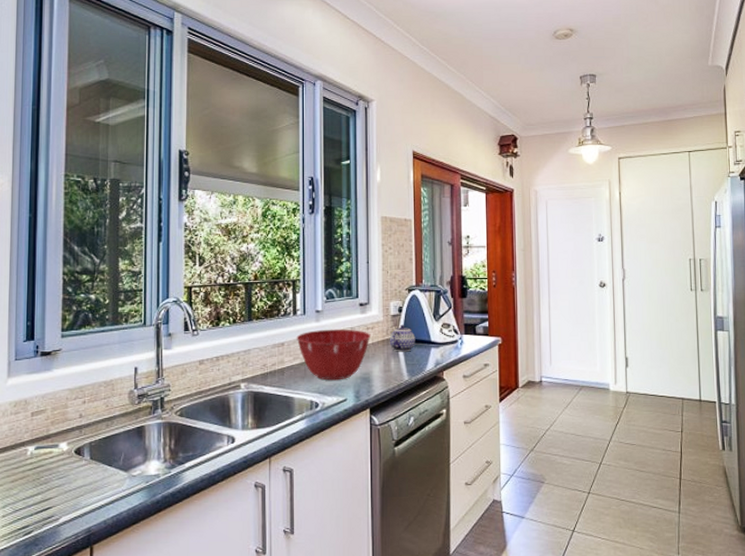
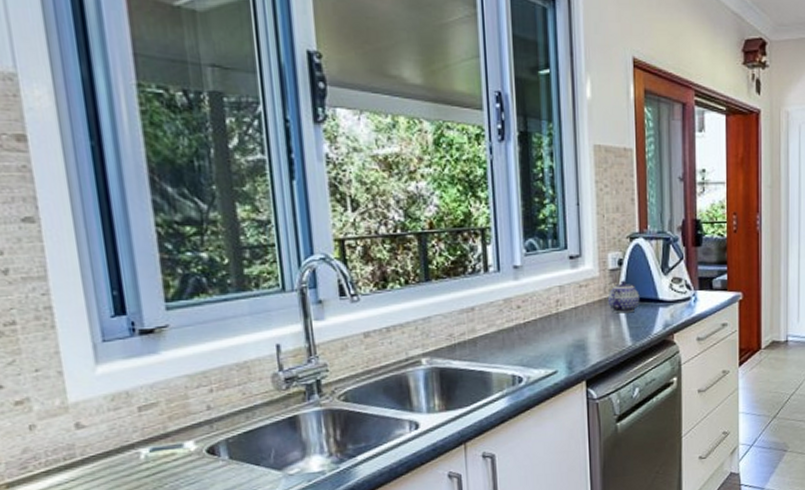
mixing bowl: present [296,329,371,381] -> none [489,287,584,351]

